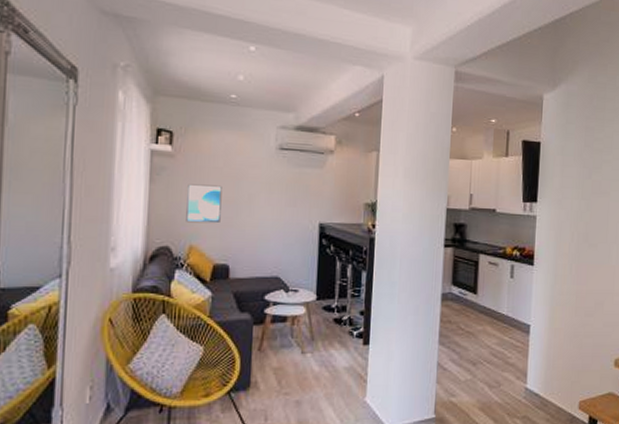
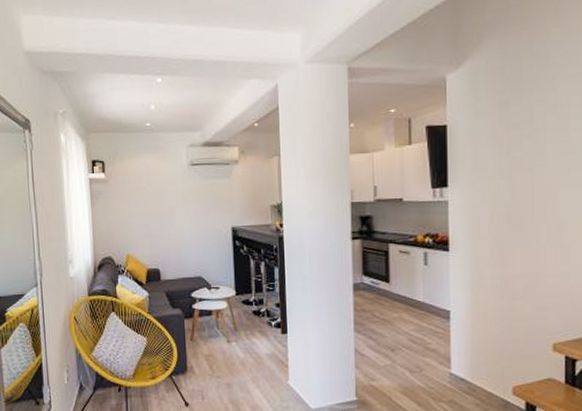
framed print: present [186,184,222,224] -> none [120,202,149,236]

